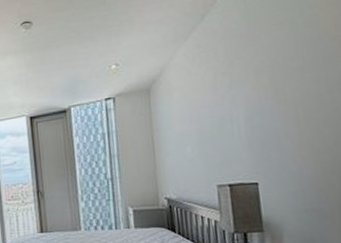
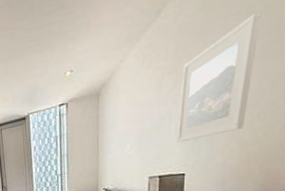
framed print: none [236,23,312,148] -> present [177,11,261,143]

